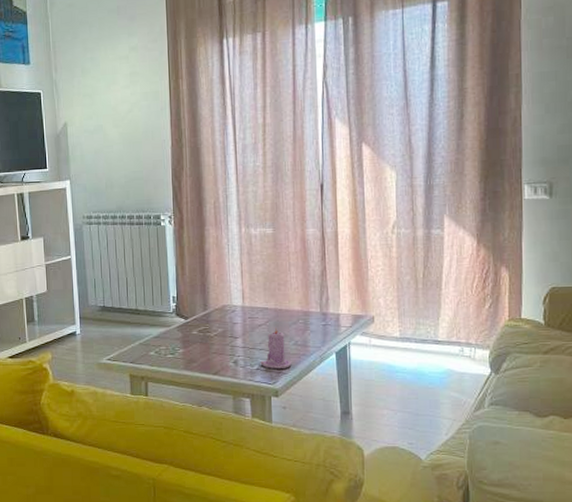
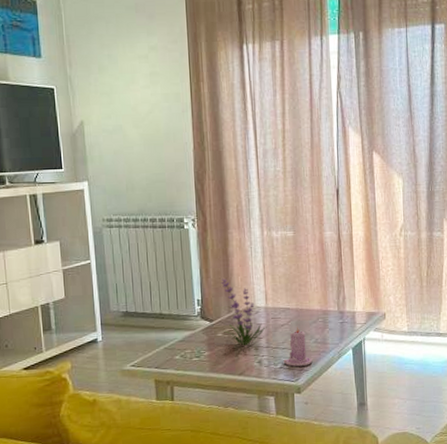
plant: none [197,276,244,345] -> present [221,278,267,346]

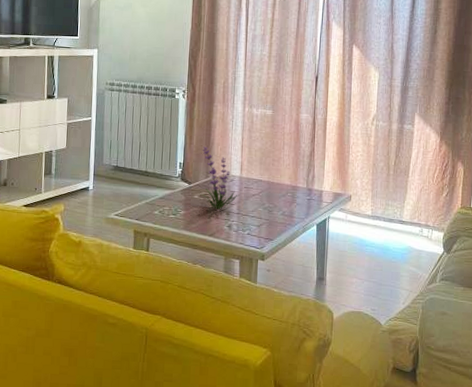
candle: present [283,327,313,367] -> none [251,198,278,235]

